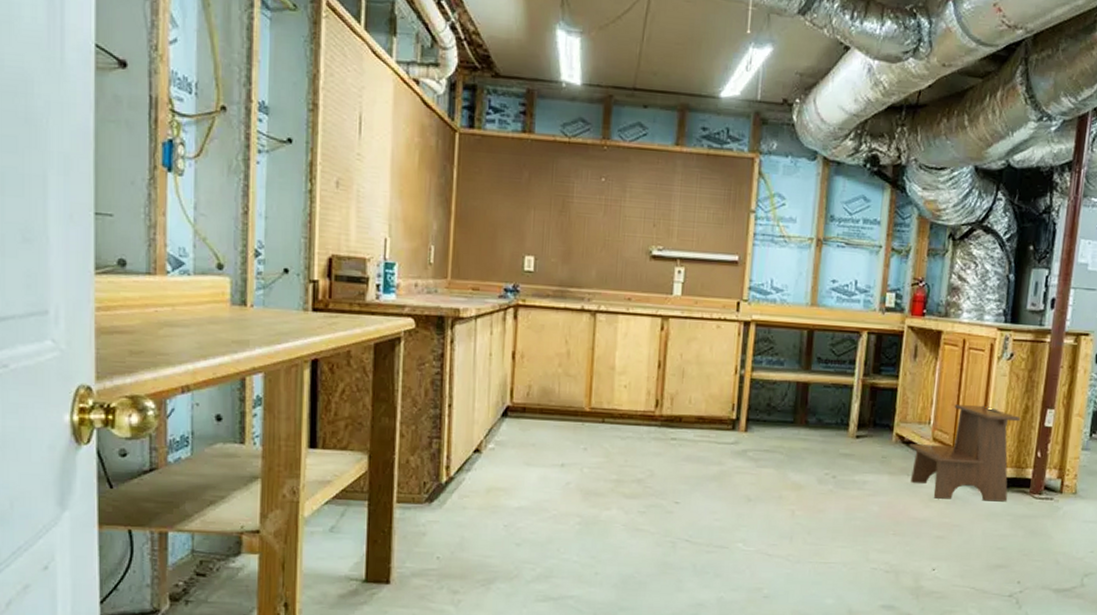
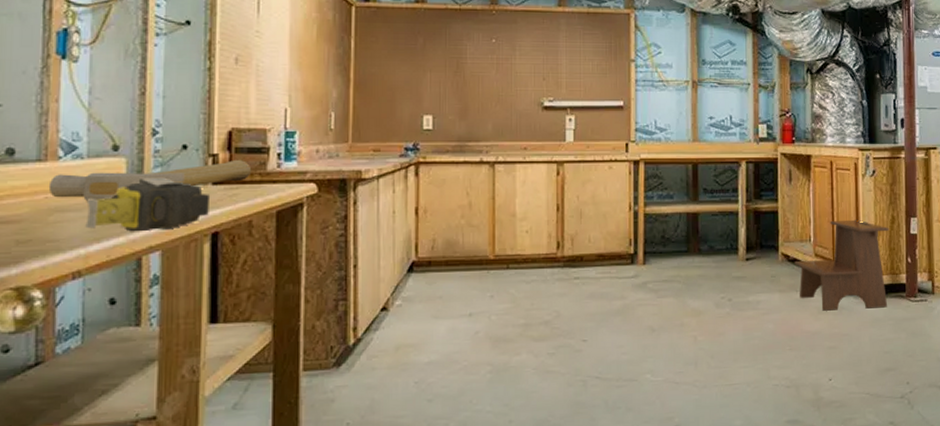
hammer: none [158,288,351,319] -> present [48,160,252,201]
tape measure: none [193,299,311,353] -> present [85,177,211,232]

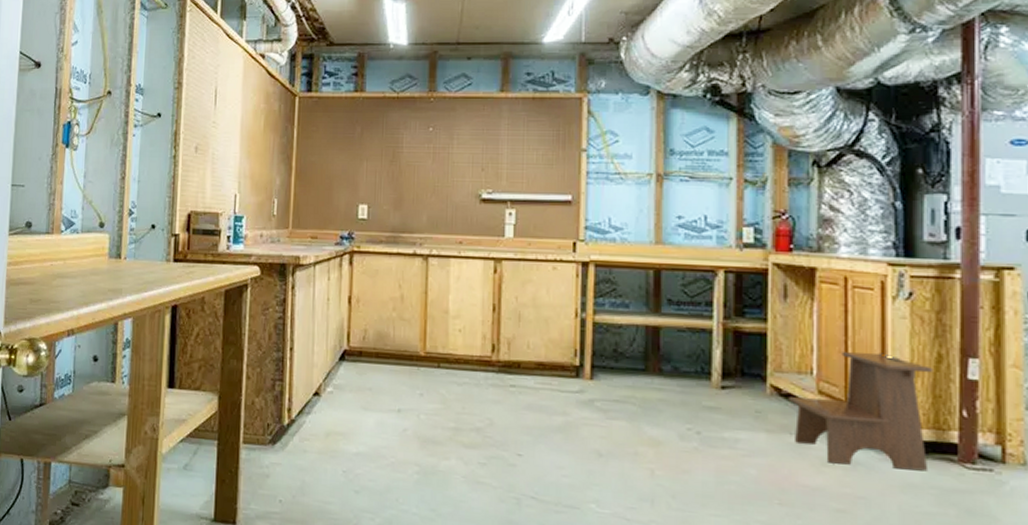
hammer: present [48,160,252,201] -> none [53,241,206,270]
tape measure: present [85,177,211,232] -> none [78,252,172,300]

